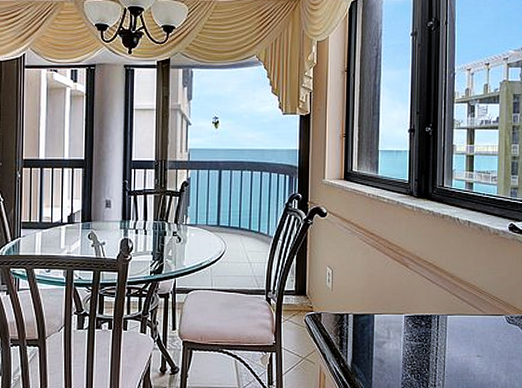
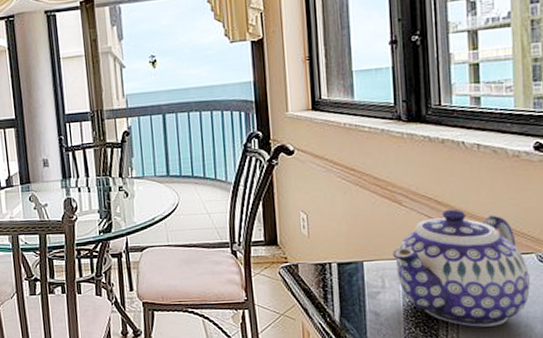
teapot: none [398,274,500,376] -> present [393,208,530,327]

